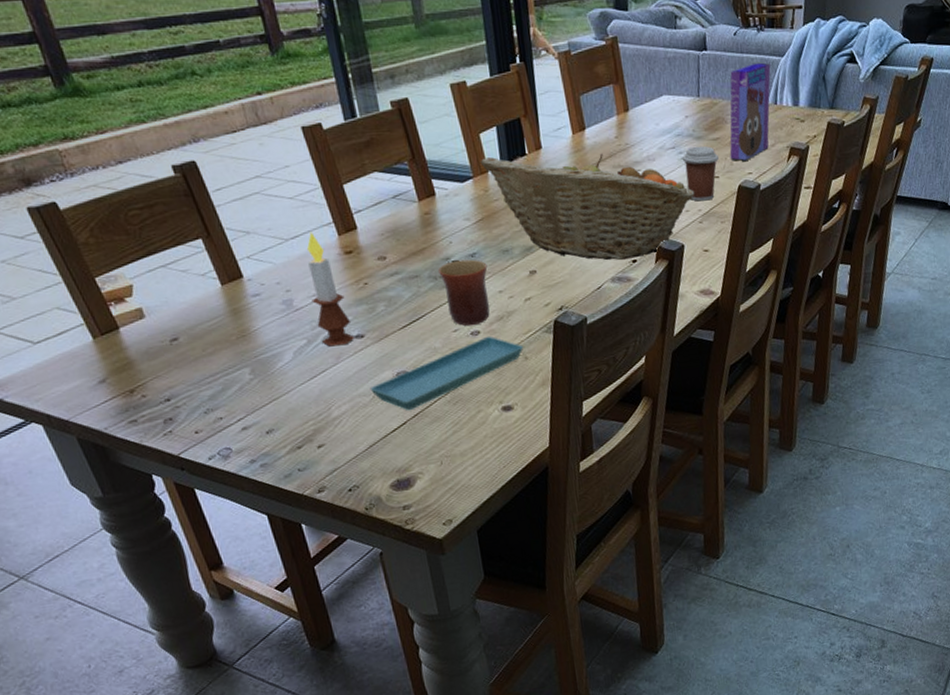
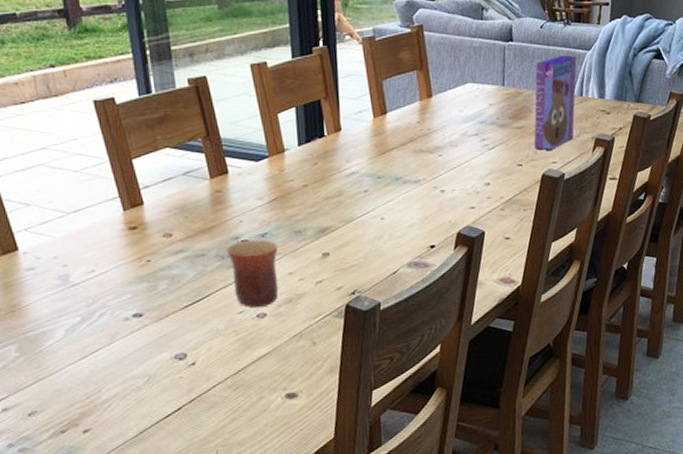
candle: present [306,232,354,347] -> none [88,206,132,325]
saucer: present [370,336,524,410] -> none [144,319,313,395]
fruit basket: present [480,153,695,261] -> none [276,137,497,246]
coffee cup: present [682,146,719,201] -> none [484,133,522,189]

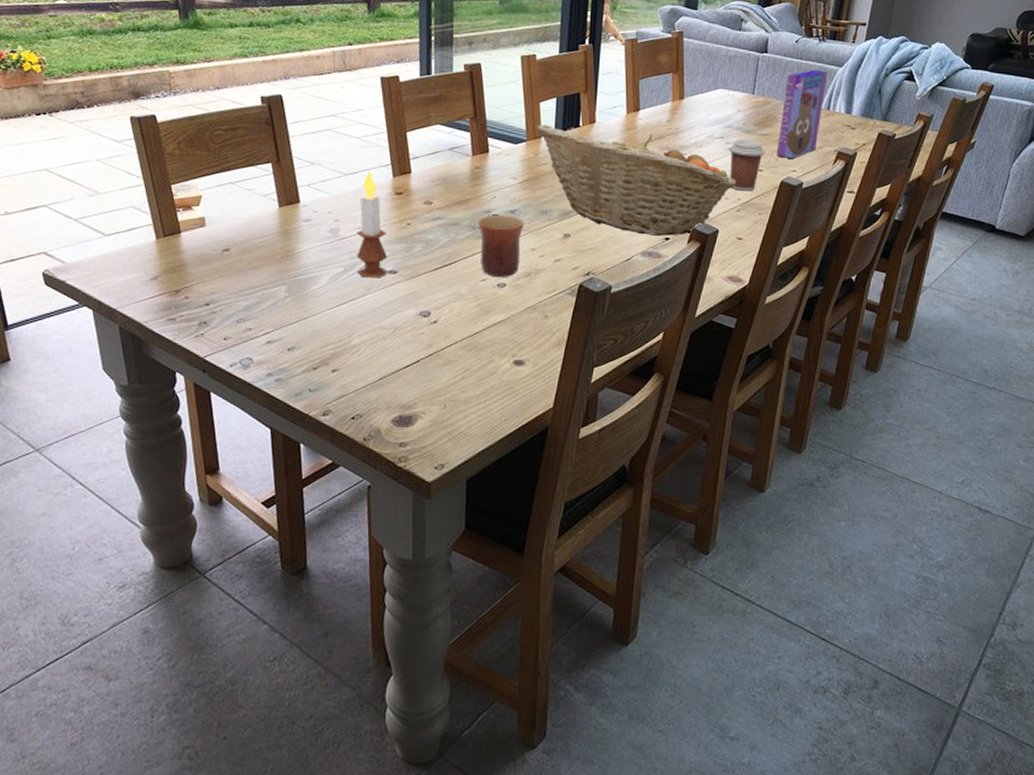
candle: none [88,206,132,325] -> present [356,170,388,278]
fruit basket: none [276,137,497,246] -> present [535,125,737,237]
coffee cup: none [484,133,522,189] -> present [728,139,765,191]

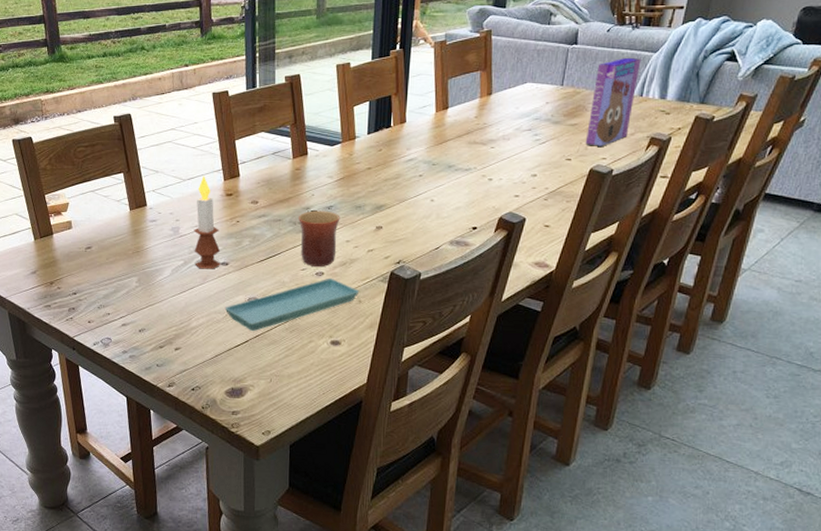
saucer: none [392,290,546,349] -> present [224,278,360,331]
fruit basket: present [535,125,737,237] -> none [350,127,544,227]
coffee cup: present [728,139,765,191] -> none [536,130,573,180]

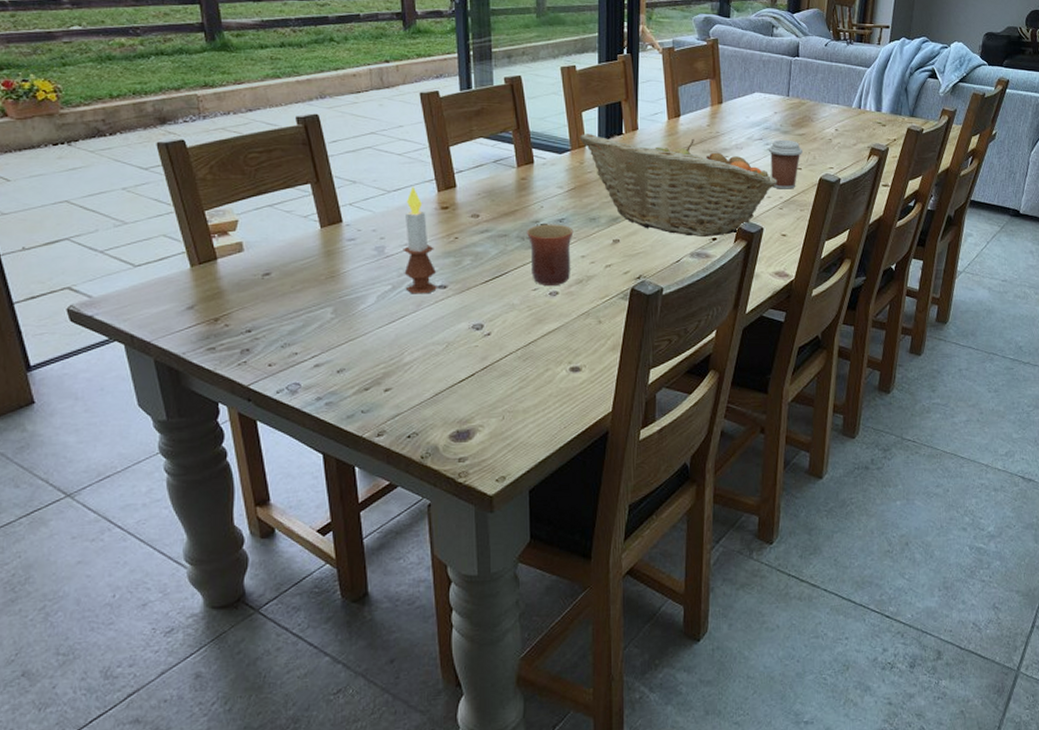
saucer: present [224,278,360,331] -> none [444,297,599,362]
fruit basket: none [350,127,544,227] -> present [579,134,778,238]
coffee cup: none [536,130,573,180] -> present [768,139,802,189]
cereal box: present [585,57,641,146] -> none [813,71,857,156]

